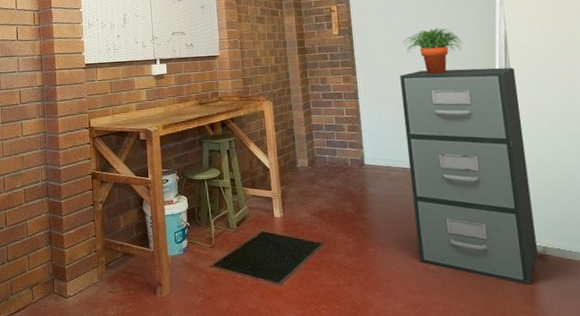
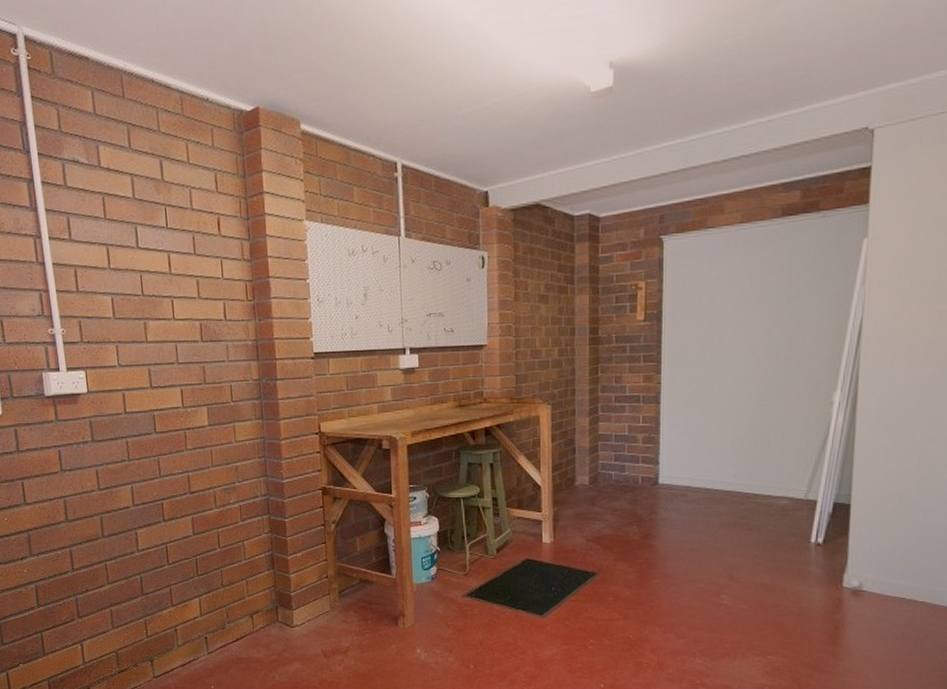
filing cabinet: present [400,68,539,284] -> none [711,367,864,622]
potted plant: present [403,28,463,75] -> none [727,314,804,375]

